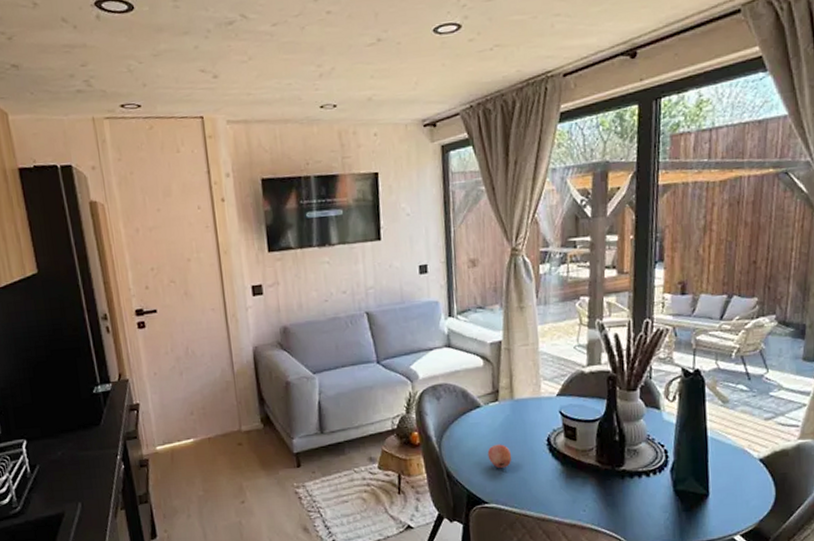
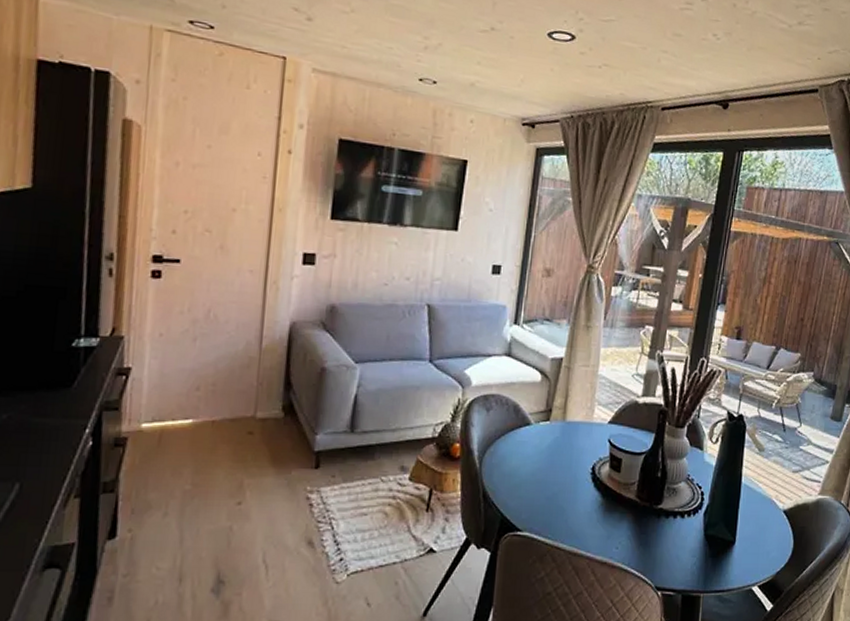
fruit: present [487,444,512,469] -> none [529,467,554,494]

